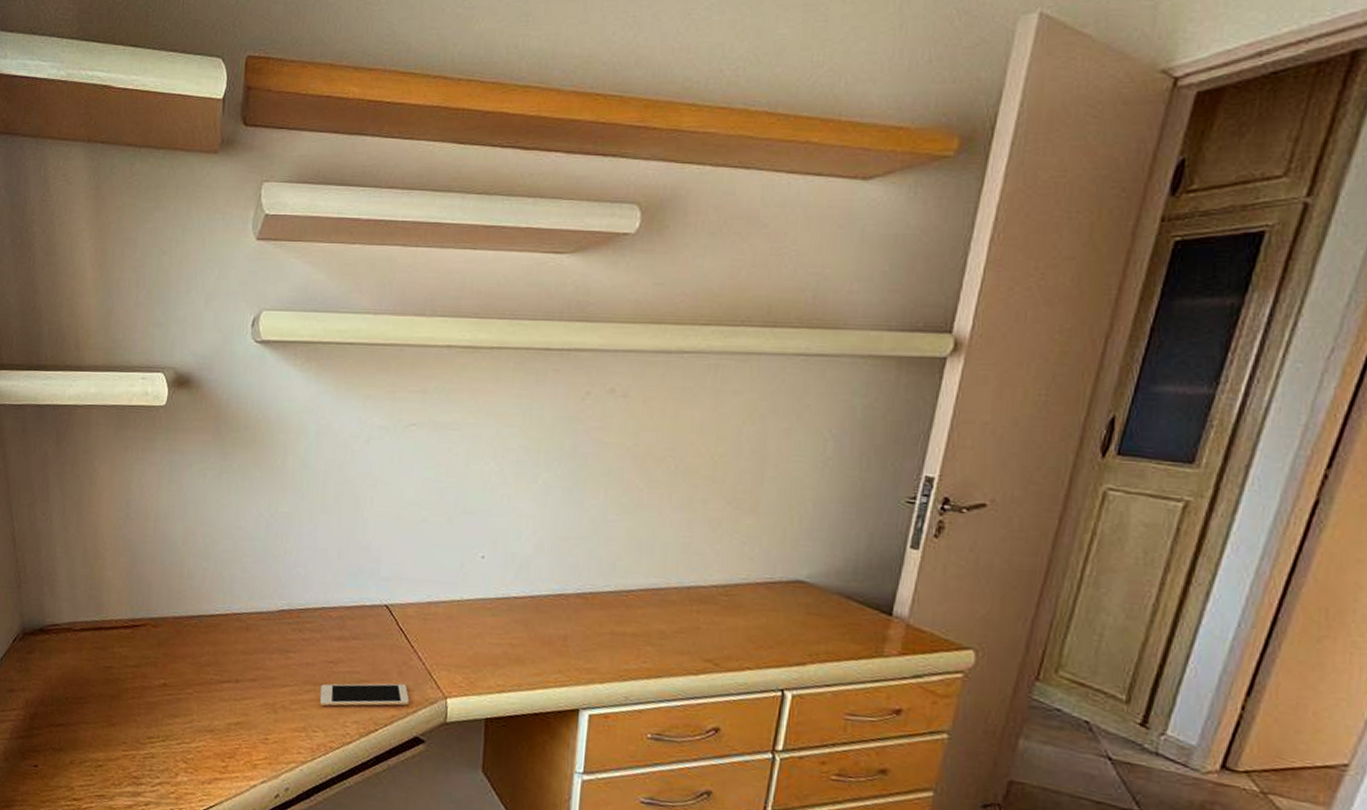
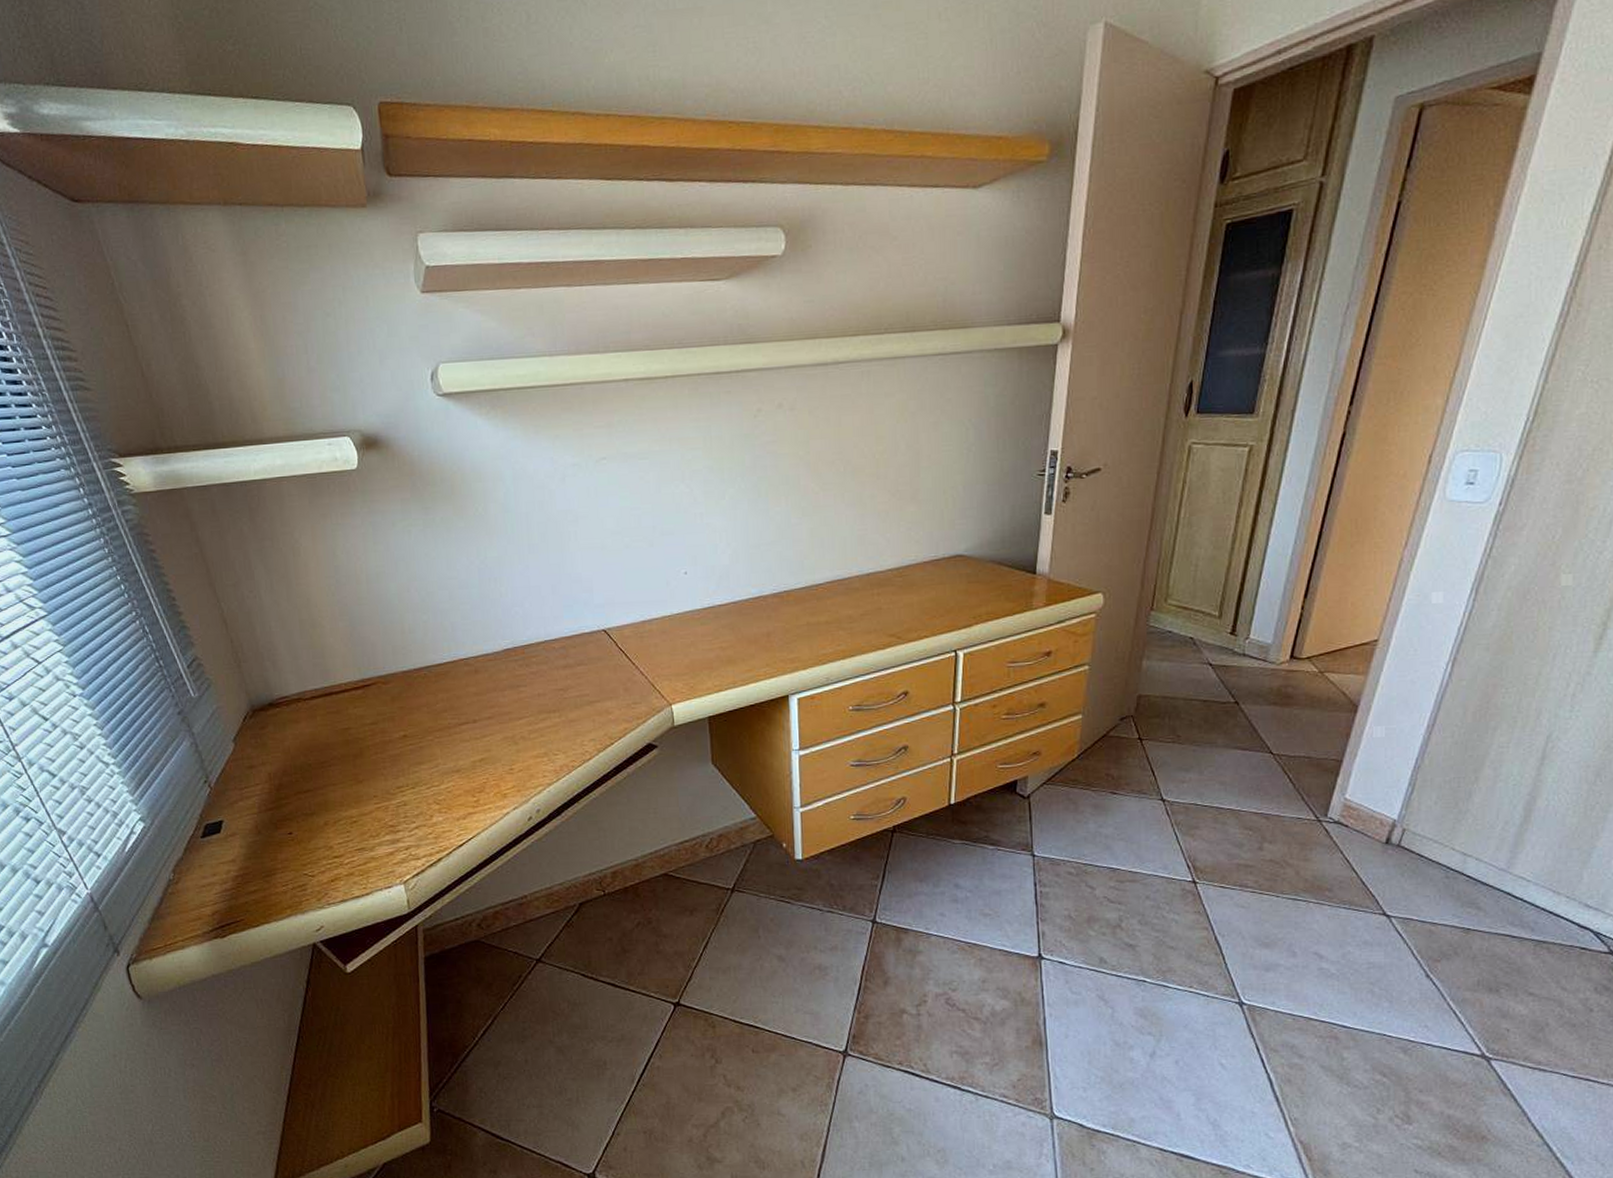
cell phone: present [319,683,410,707] -> none [554,698,639,730]

